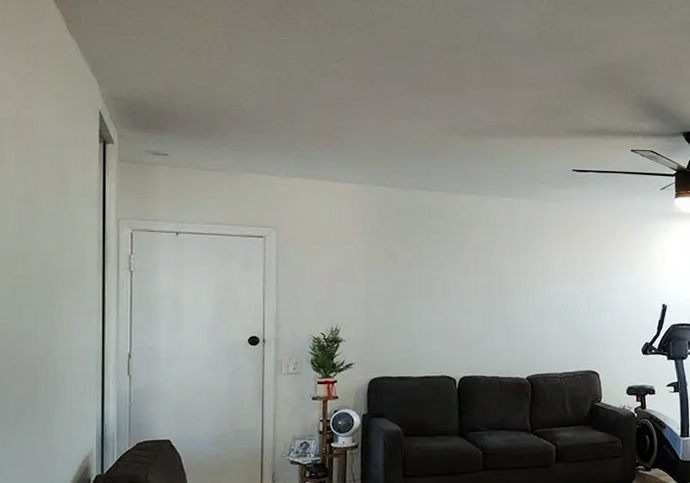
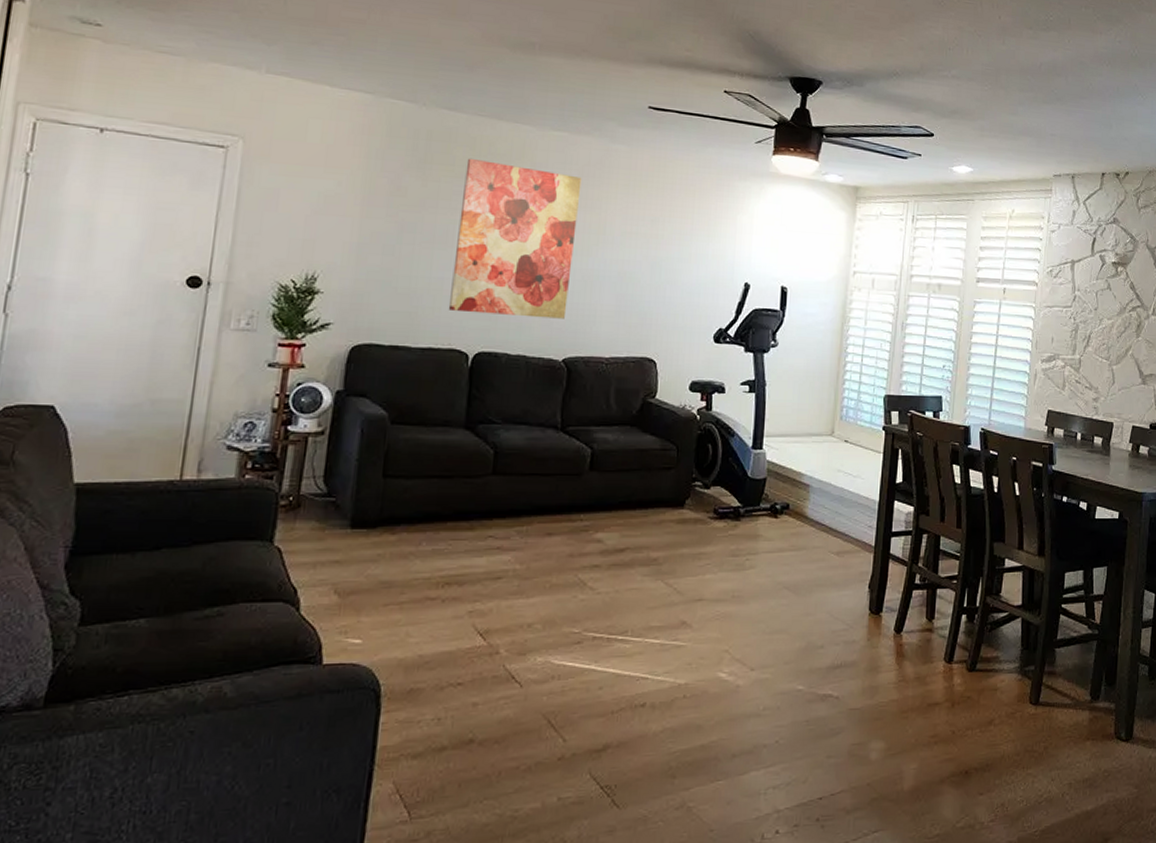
wall art: none [437,226,527,347] -> present [448,158,582,319]

